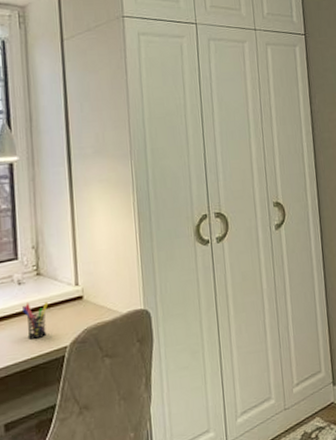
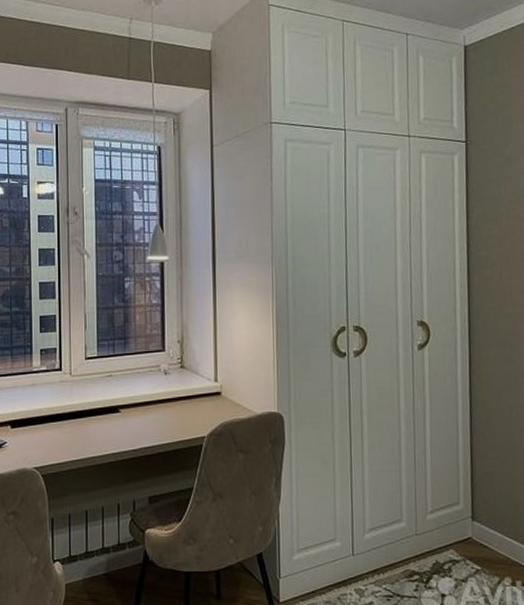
pen holder: present [22,301,49,339] -> none [167,392,190,425]

